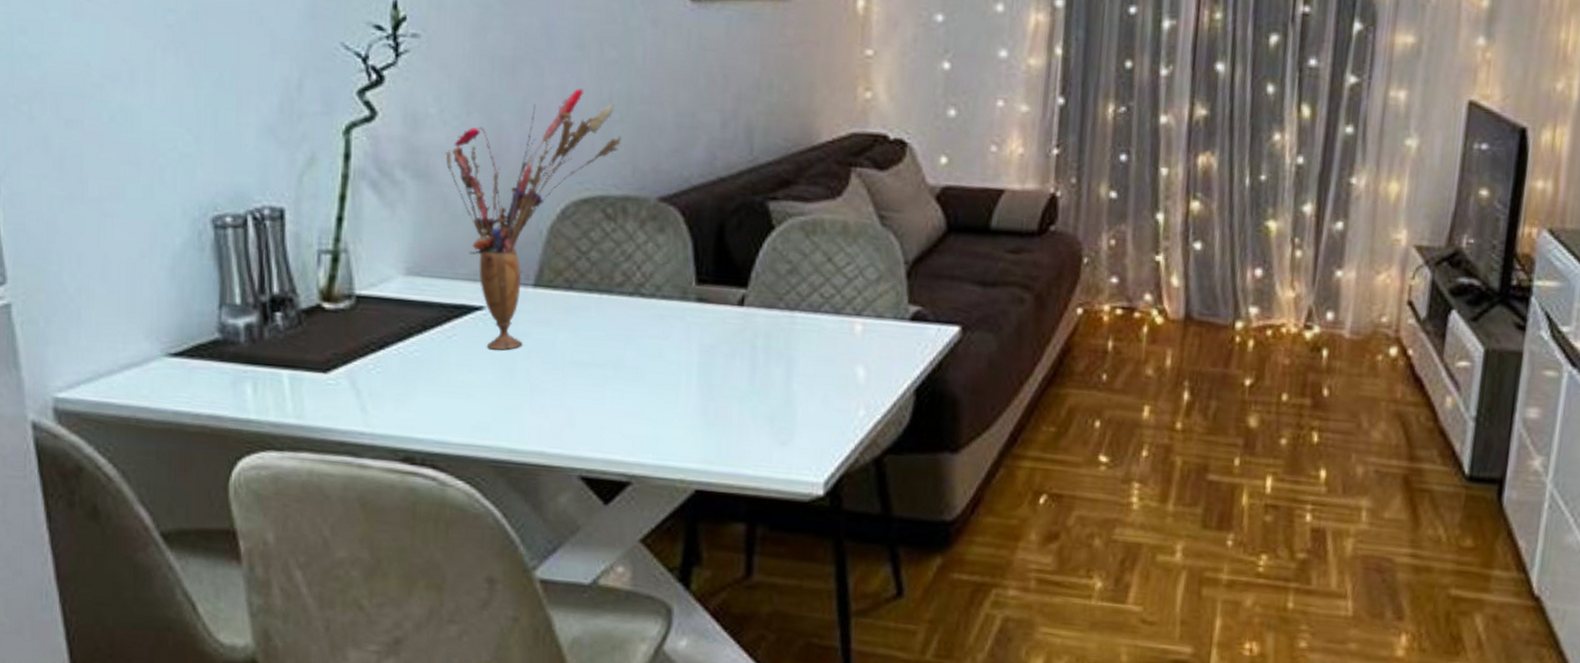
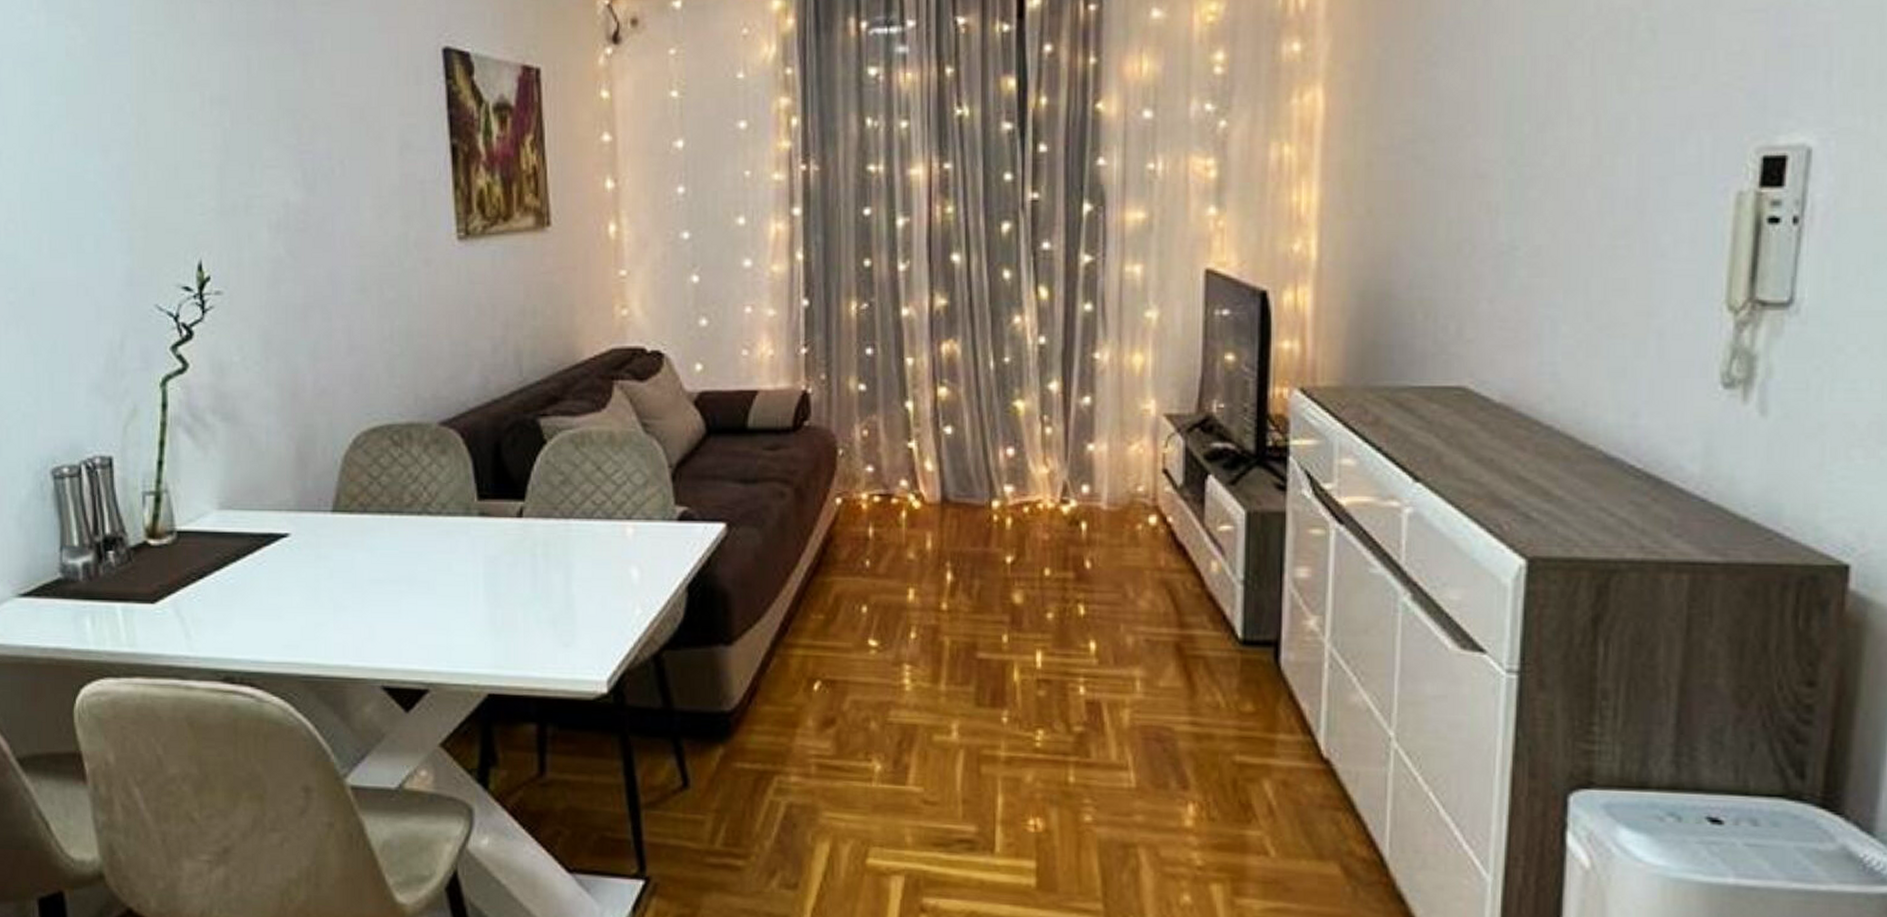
bouquet: present [445,88,621,350] -> none [249,328,403,573]

